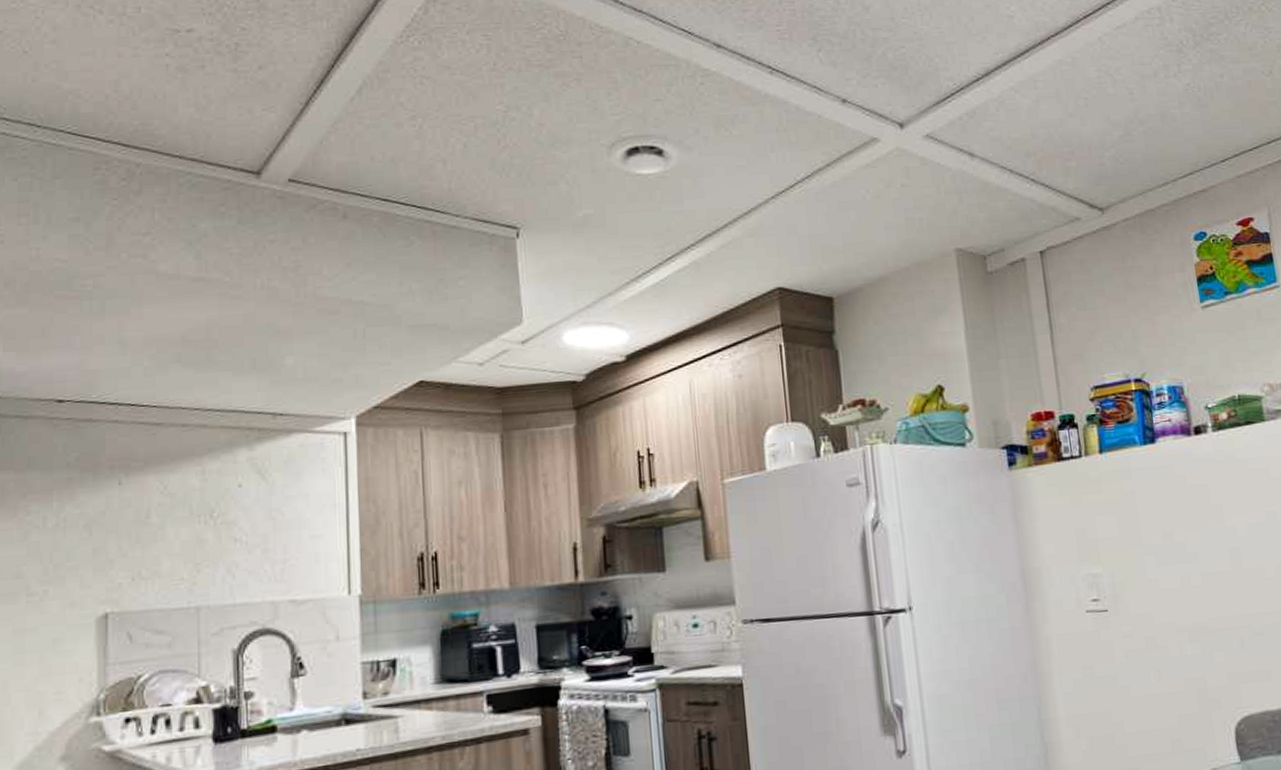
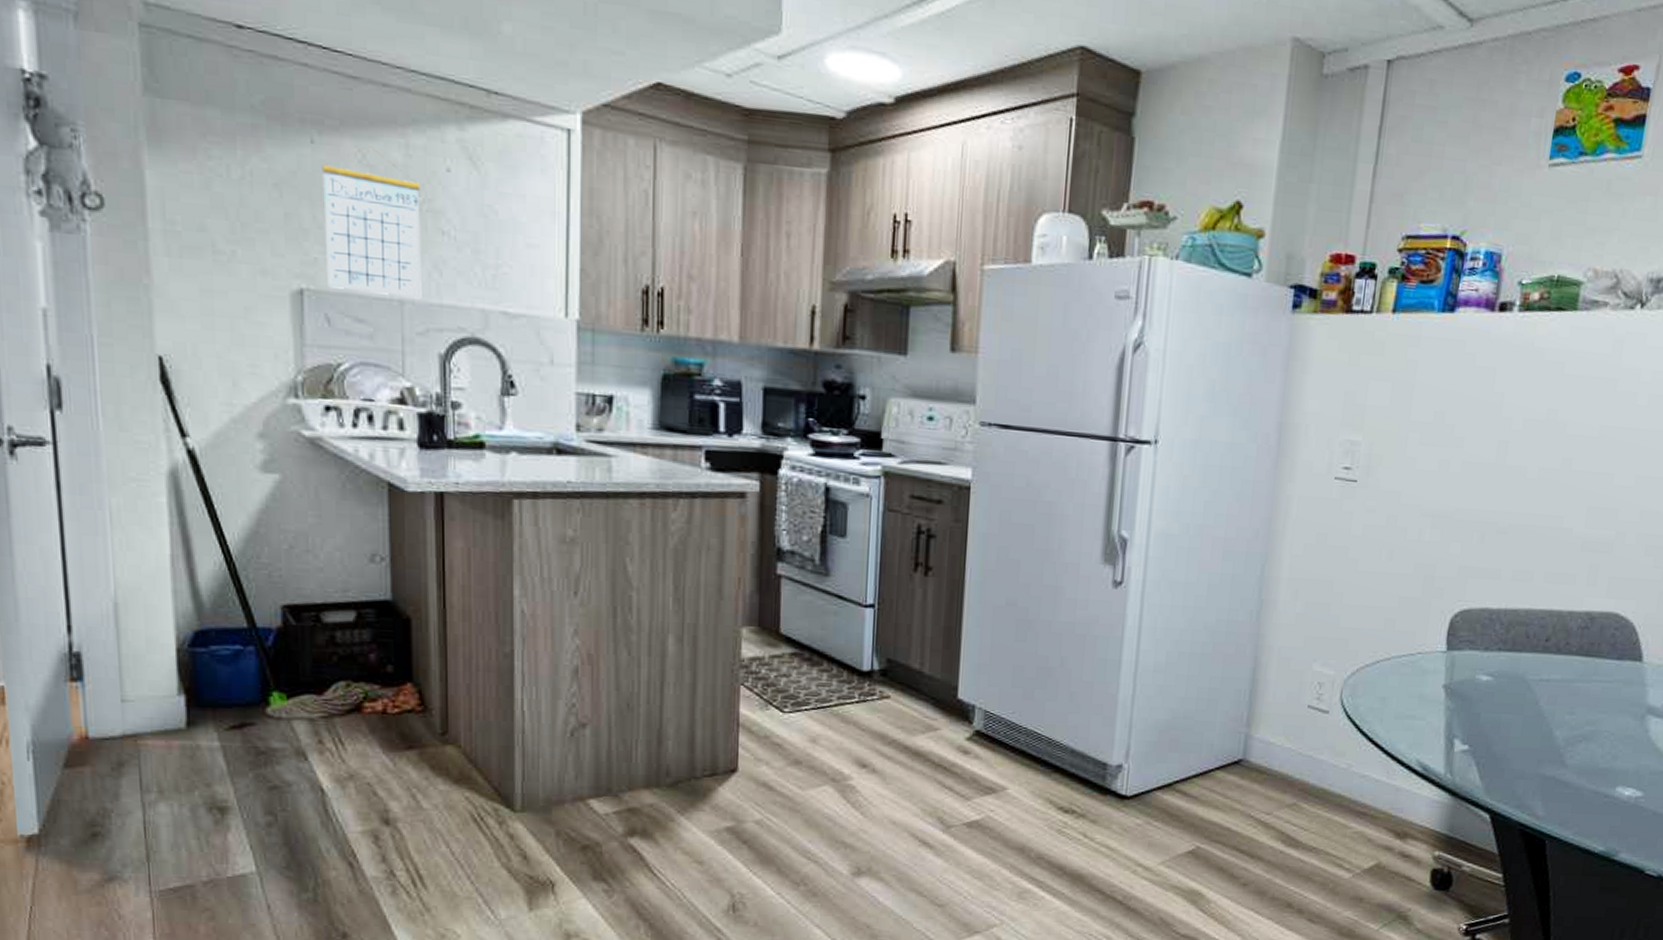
calendar: none [128,478,216,608] -> present [322,146,422,299]

